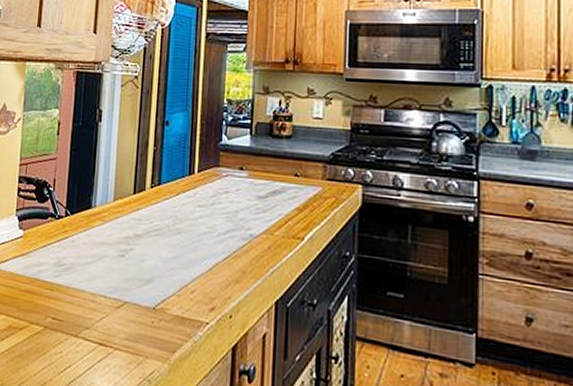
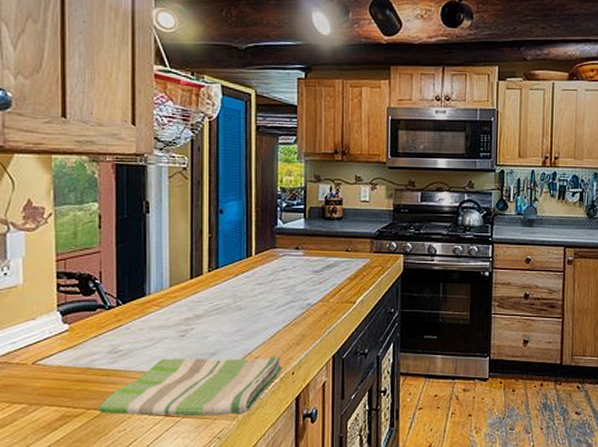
dish towel: none [39,279,219,357] -> present [98,356,282,417]

